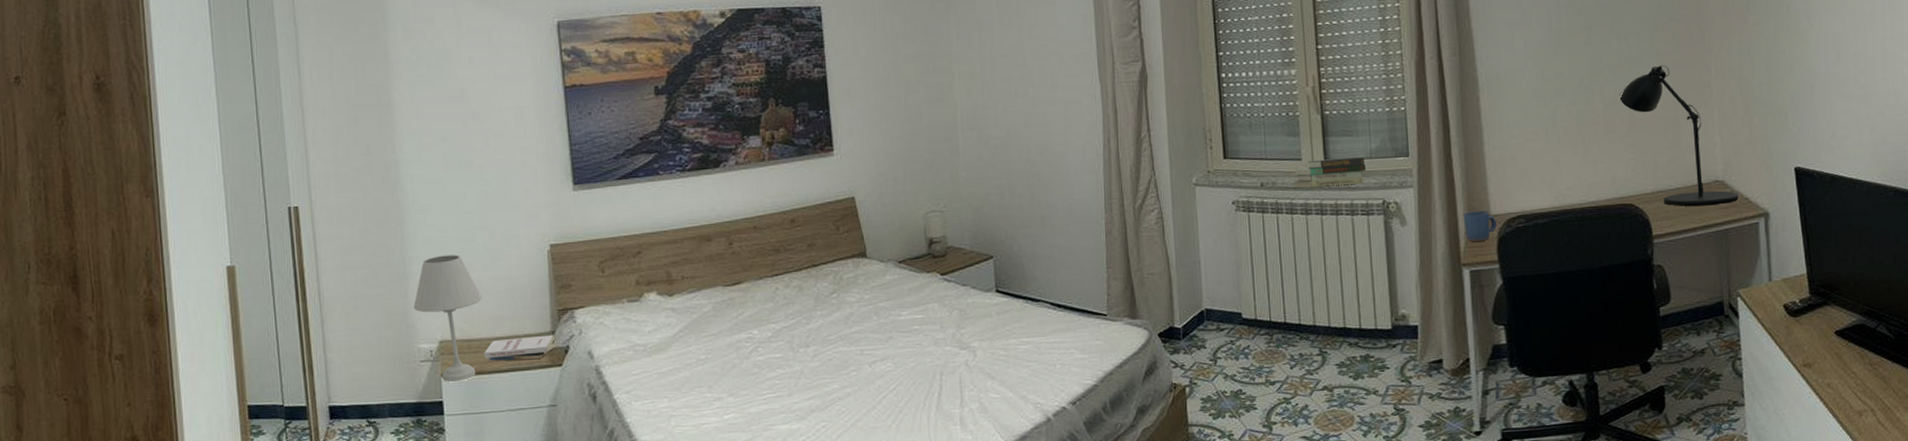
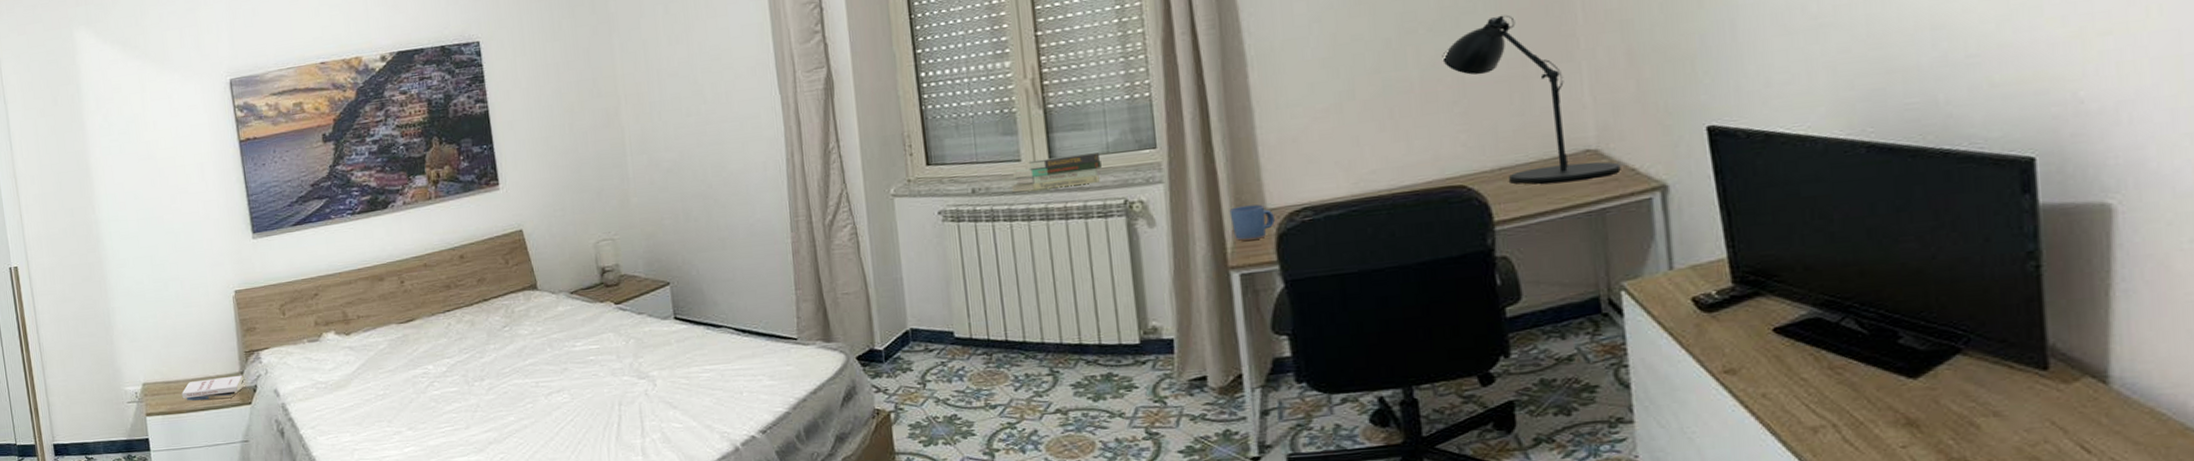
table lamp: present [413,254,482,382] -> none [118,304,177,421]

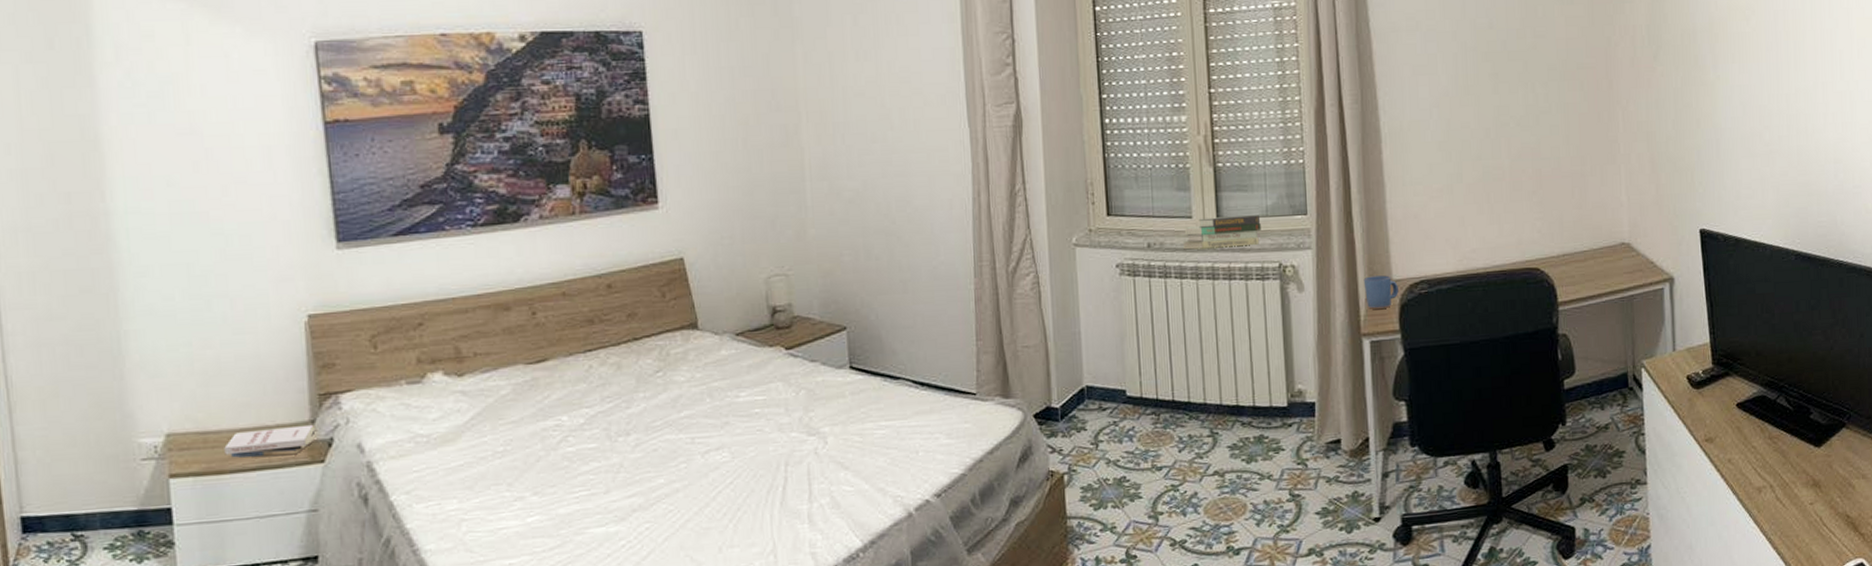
desk lamp: present [1442,14,1621,185] -> none [1526,117,1644,271]

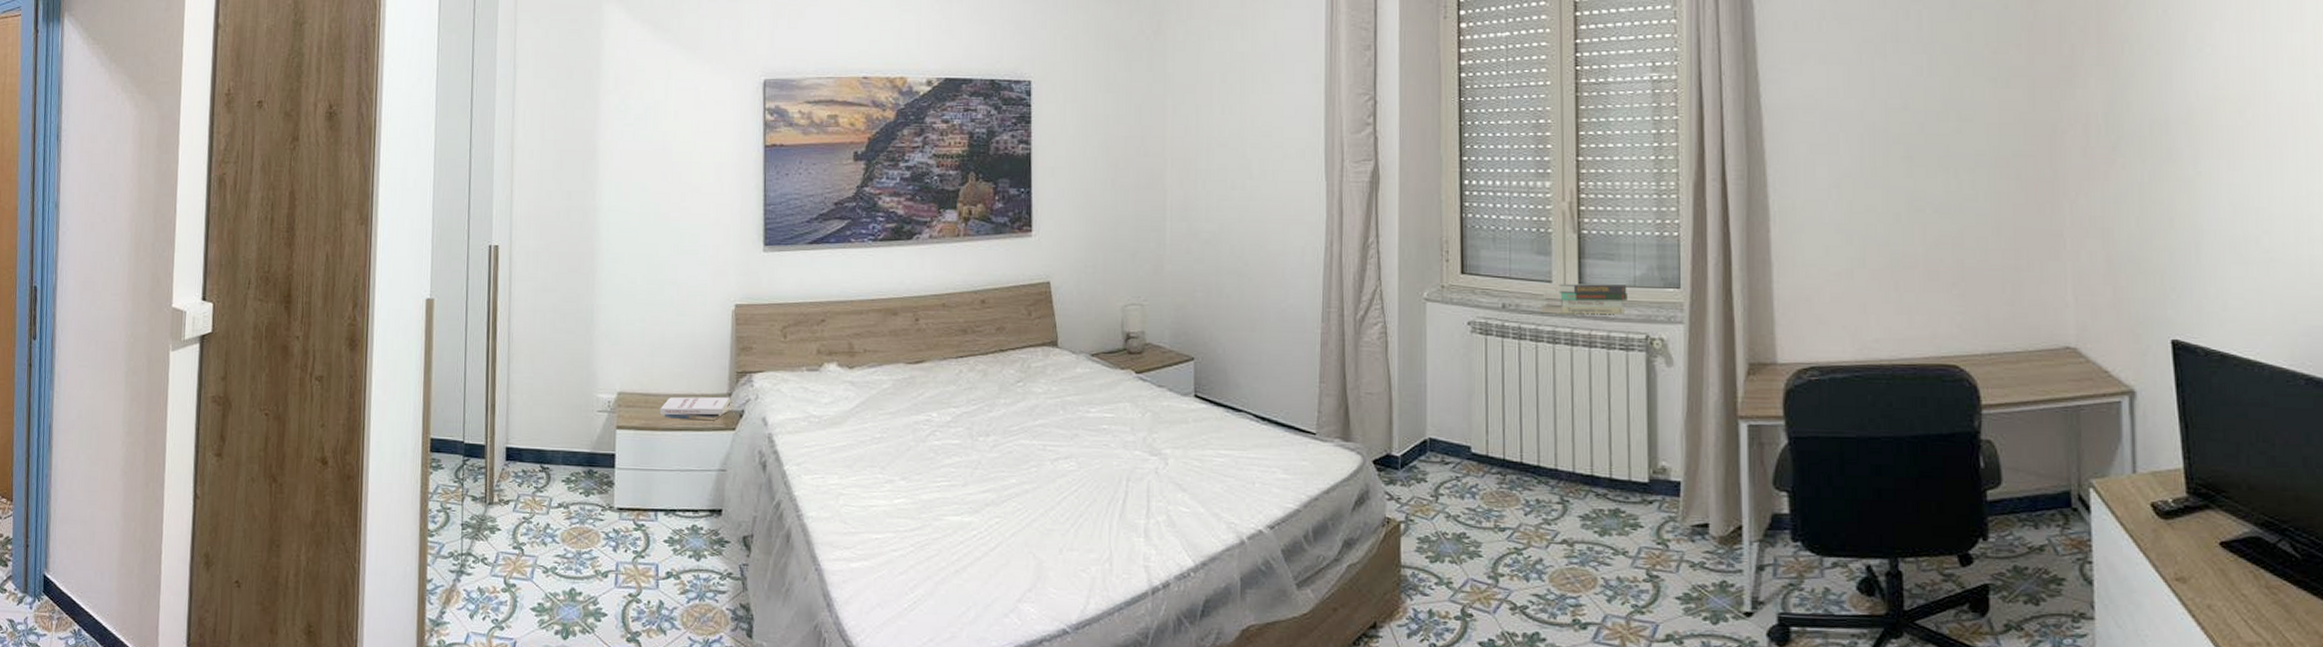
mug: present [1363,275,1398,309] -> none [1743,357,1784,392]

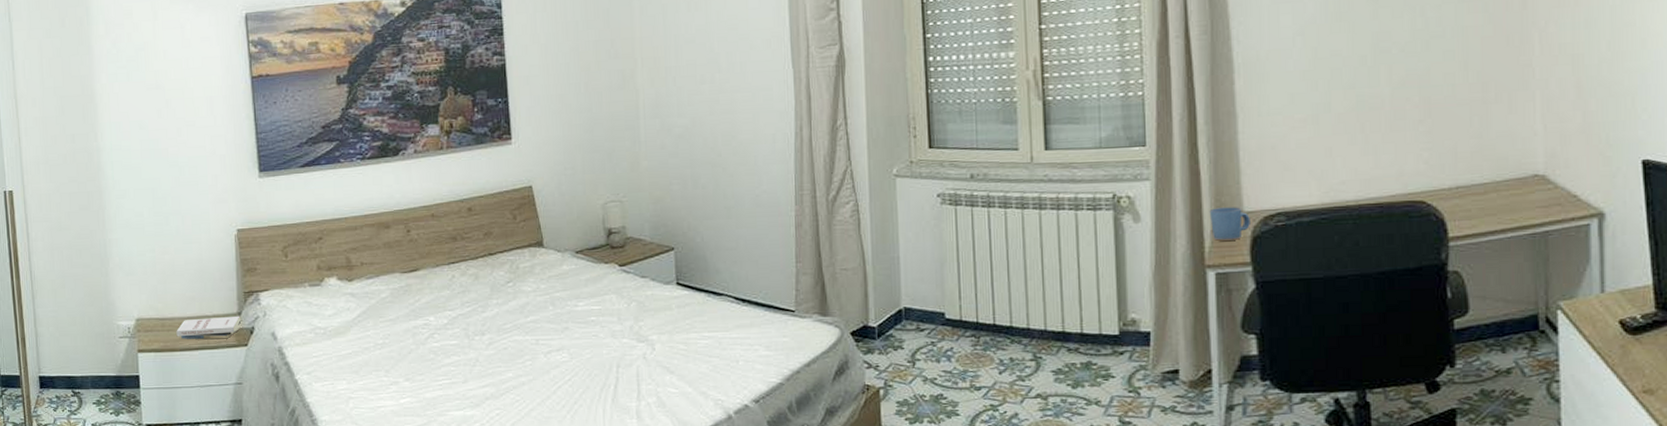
books: present [1539,283,1627,316] -> none [1007,147,1094,181]
mug: none [1743,357,1784,392] -> present [1209,207,1250,241]

